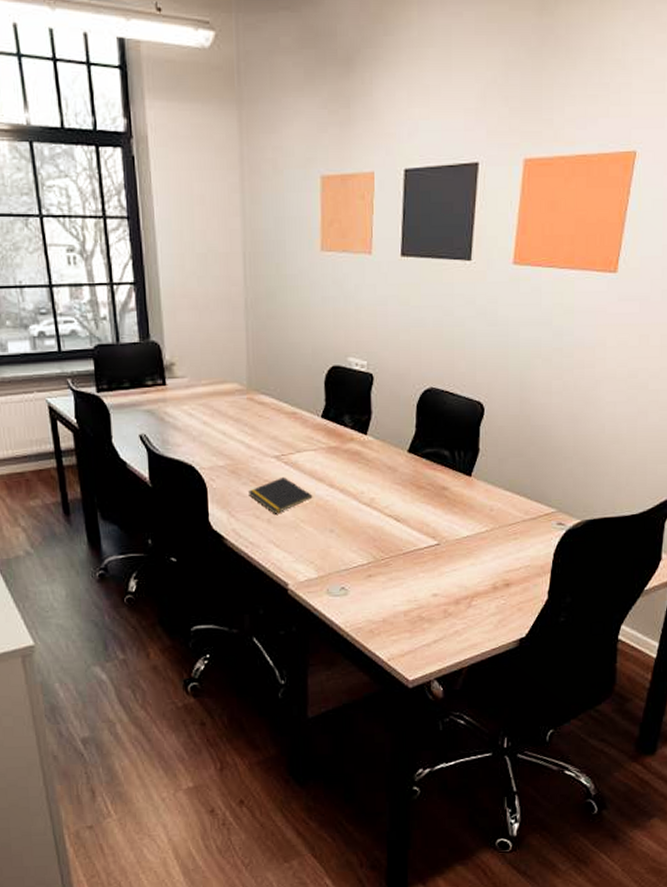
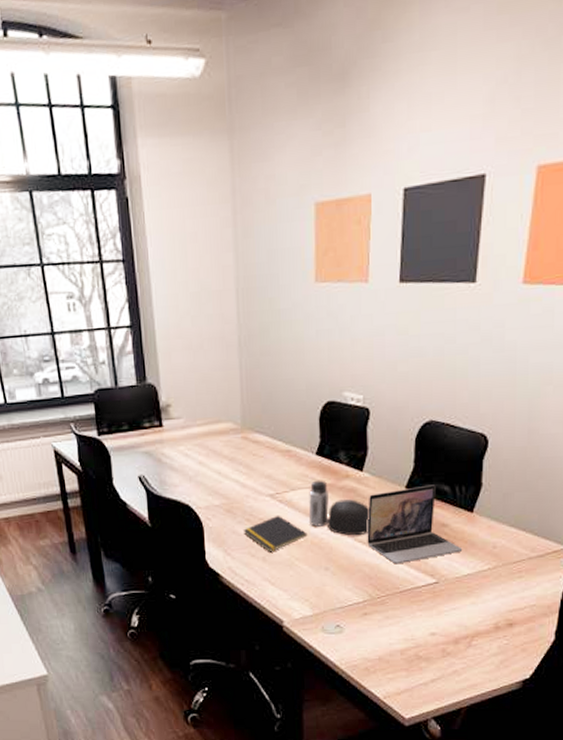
water bottle: none [314,442,374,499] -> present [308,480,369,536]
laptop: none [371,449,462,527] -> present [367,485,463,565]

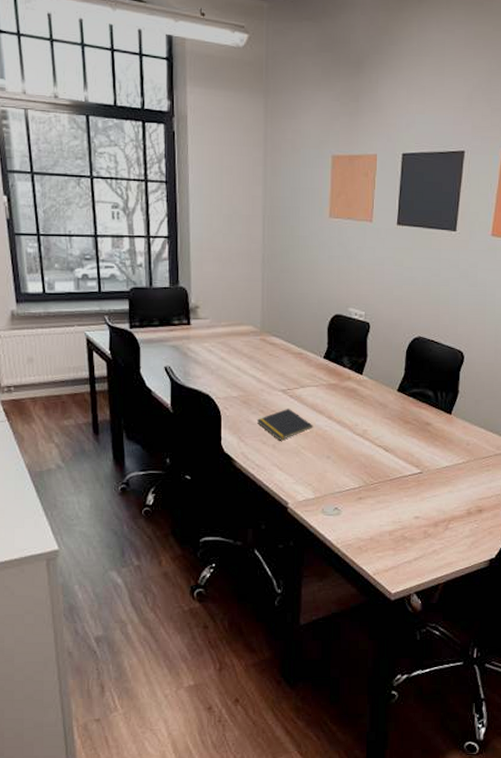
water bottle: present [308,480,369,536] -> none [315,380,367,430]
laptop: present [367,485,463,565] -> none [364,389,443,456]

